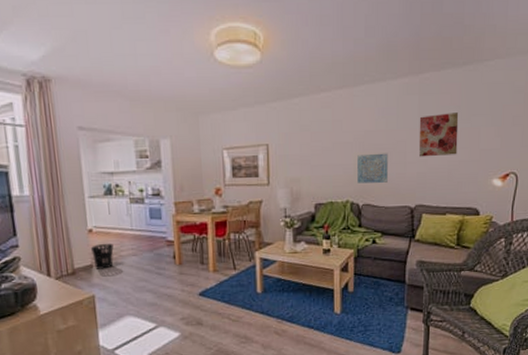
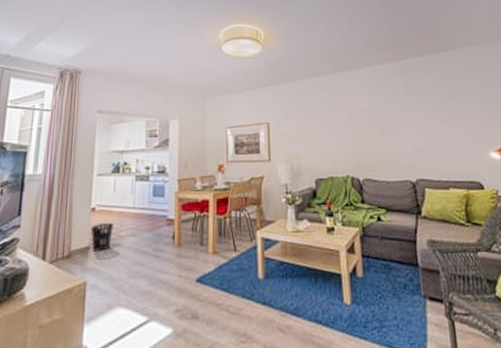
wall art: present [357,153,388,183] -> none [353,129,386,158]
wall art: present [418,112,459,157] -> none [408,91,450,132]

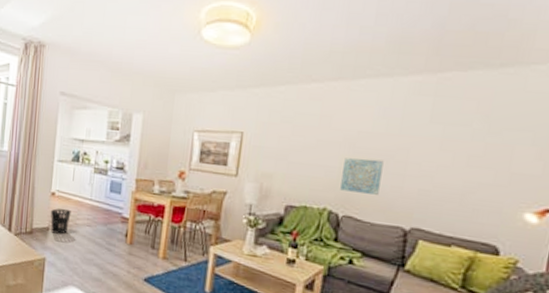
wall art: none [353,129,386,158] -> present [340,158,384,195]

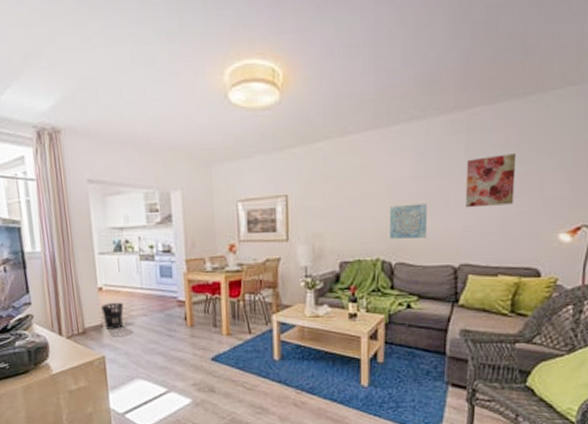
wall art: none [424,122,486,175] -> present [465,154,517,208]

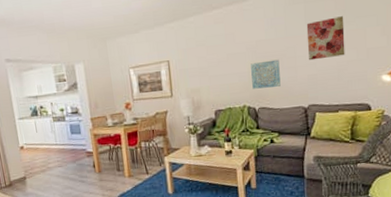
wastebasket: present [100,302,124,329] -> none [23,157,43,181]

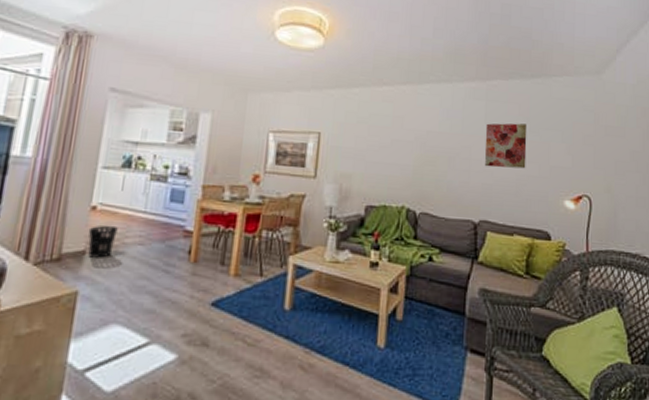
wastebasket: none [23,157,43,181] -> present [88,225,118,258]
wall art: present [251,59,281,89] -> none [416,156,451,191]

